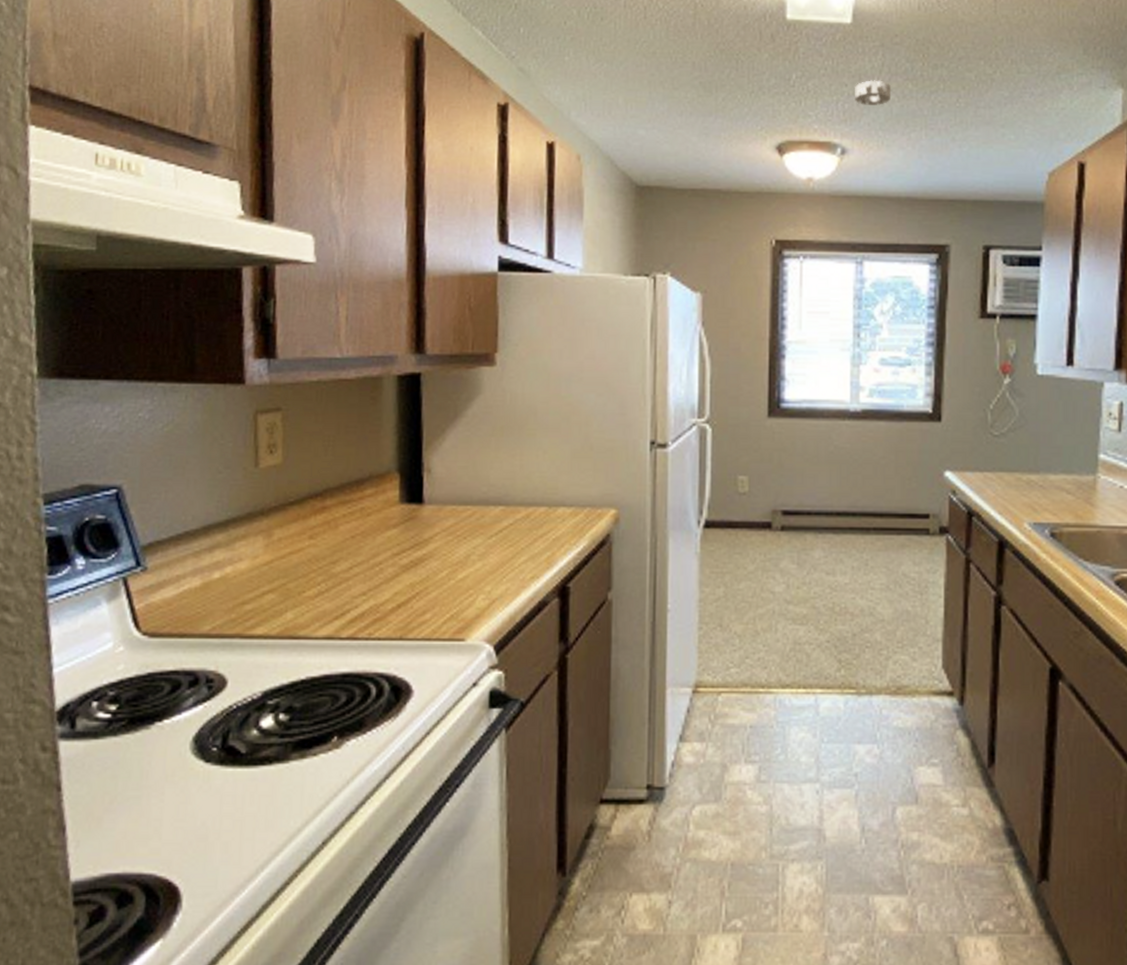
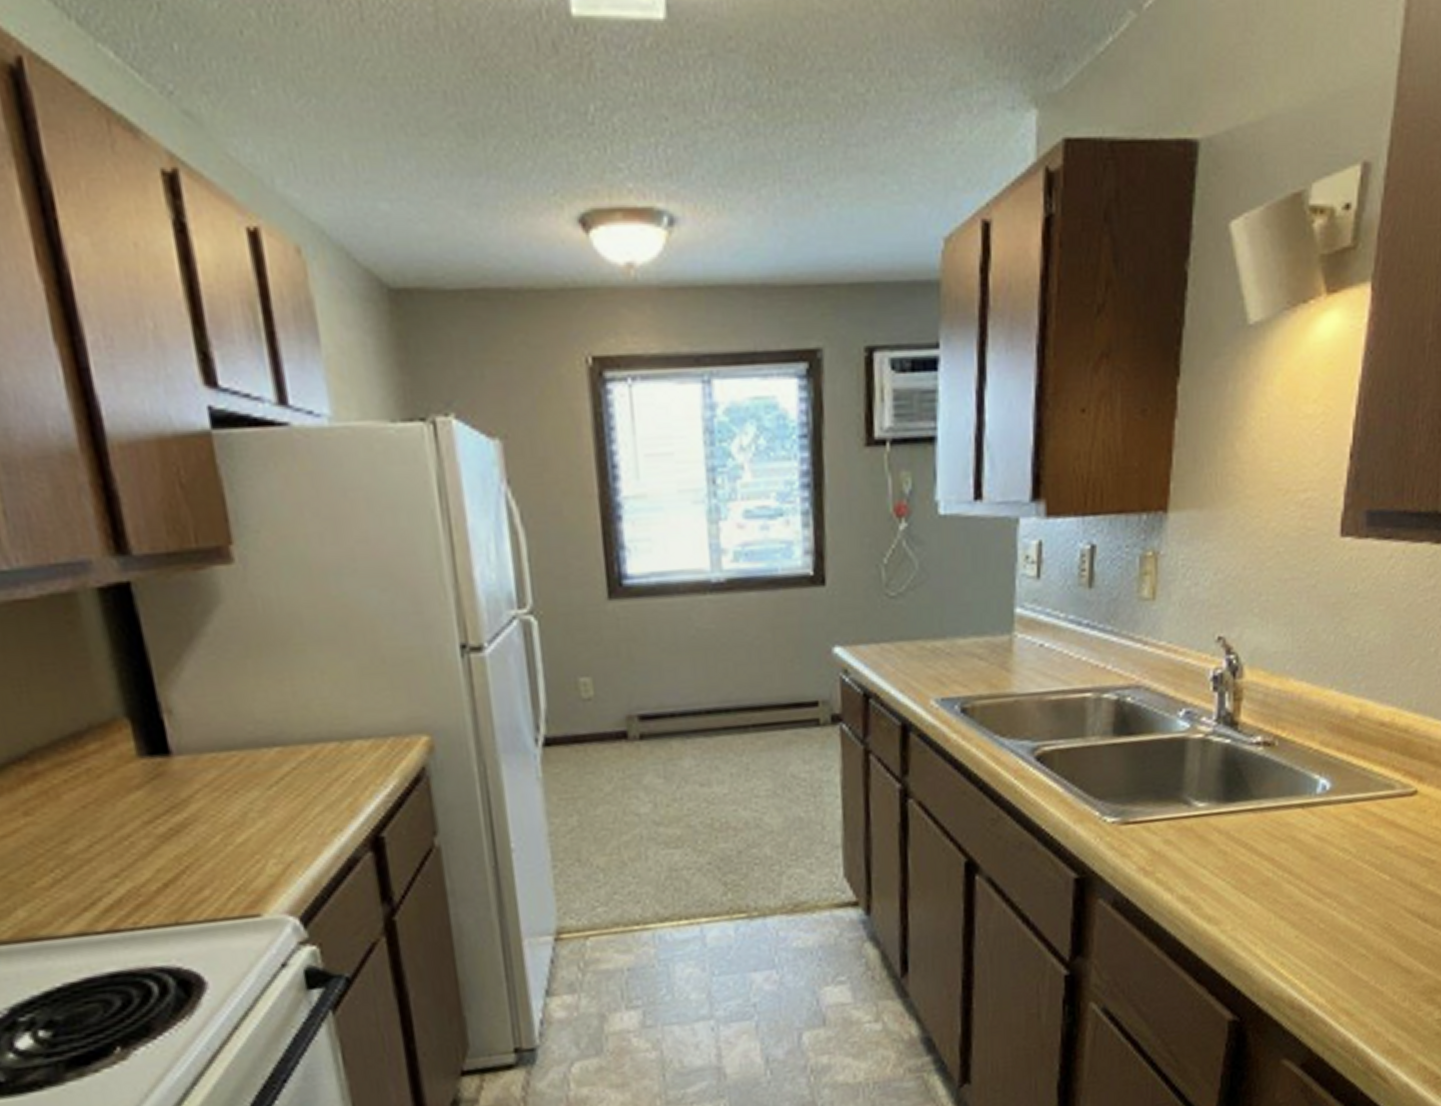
smoke detector: present [855,80,892,105] -> none [679,109,730,149]

